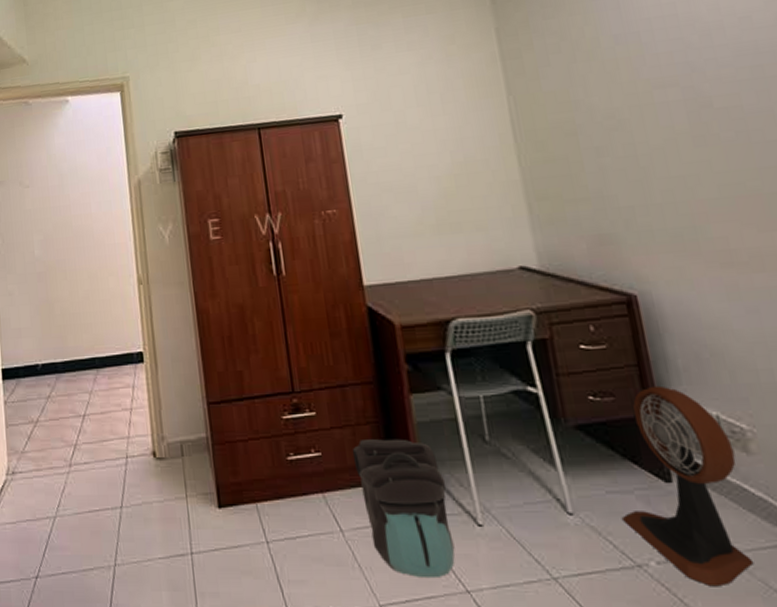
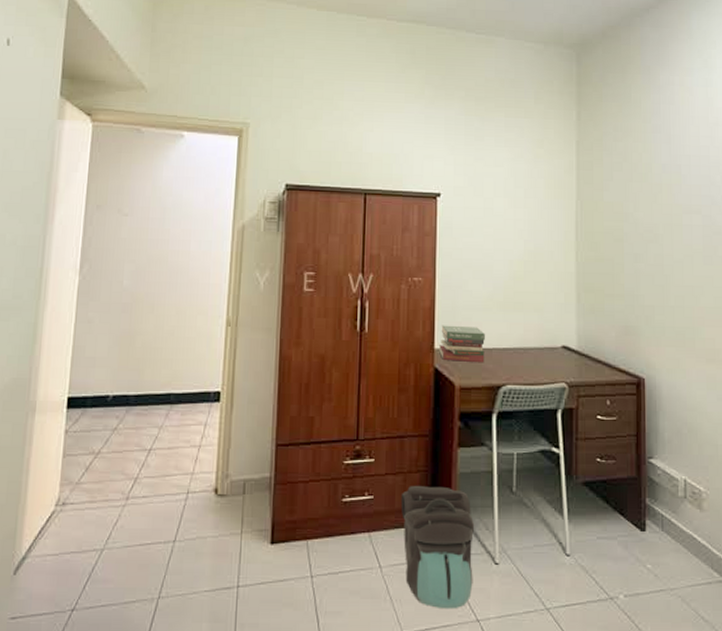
books: none [367,256,425,298] -> present [439,325,485,363]
electric fan: present [621,385,754,587] -> none [605,453,692,615]

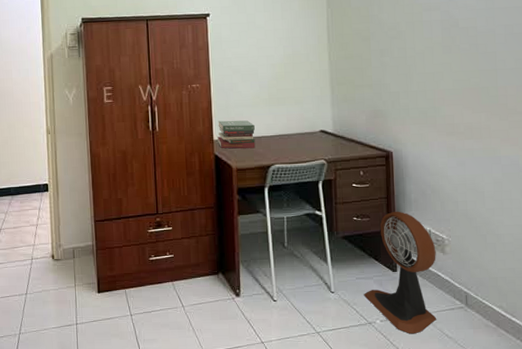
backpack: present [400,485,475,609] -> none [195,245,257,335]
electric fan: none [605,453,692,615] -> present [363,211,437,334]

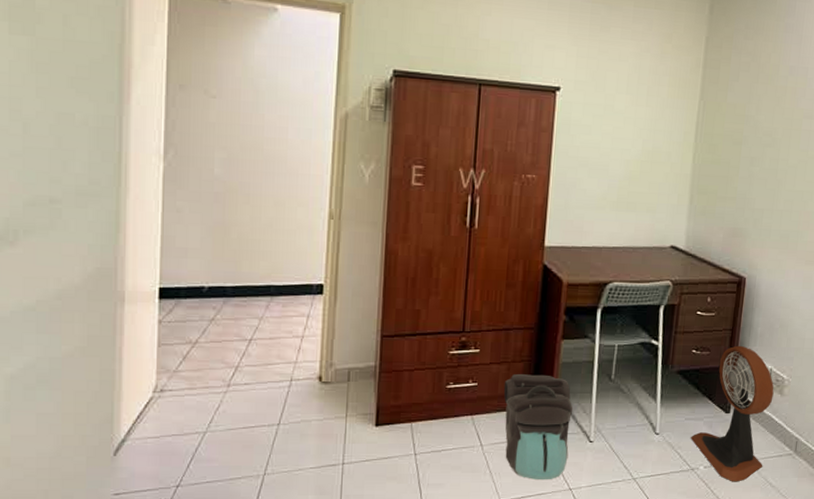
backpack: none [195,245,257,335] -> present [503,373,574,481]
books: present [217,120,256,149] -> none [549,223,596,261]

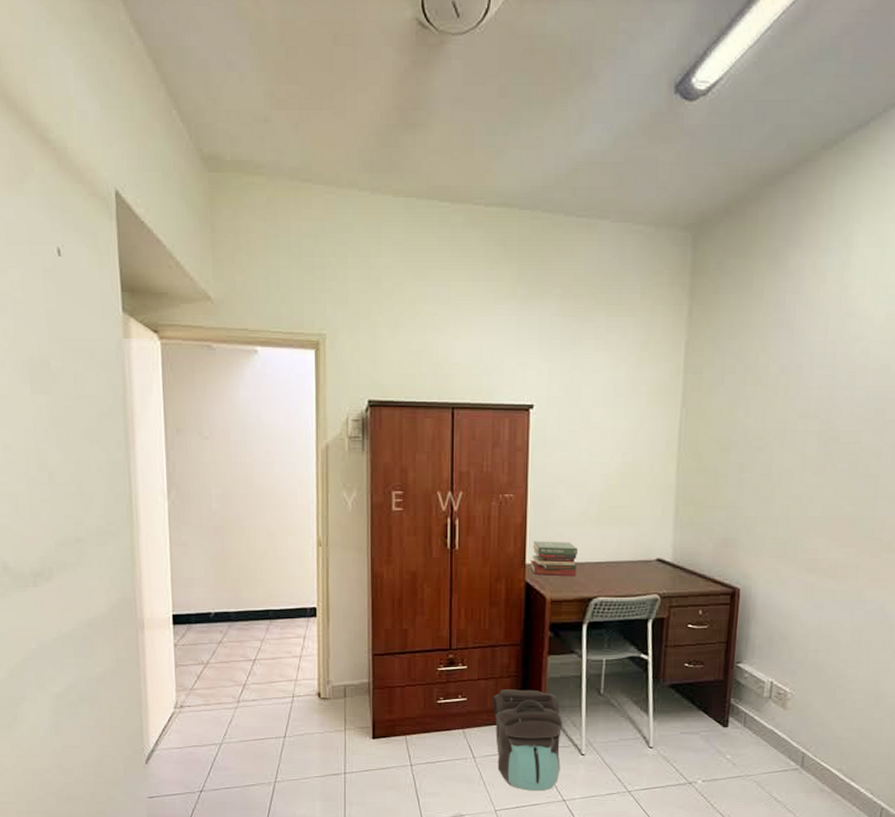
books: none [549,223,596,261] -> present [530,541,577,577]
electric fan: present [690,345,774,482] -> none [686,658,776,797]

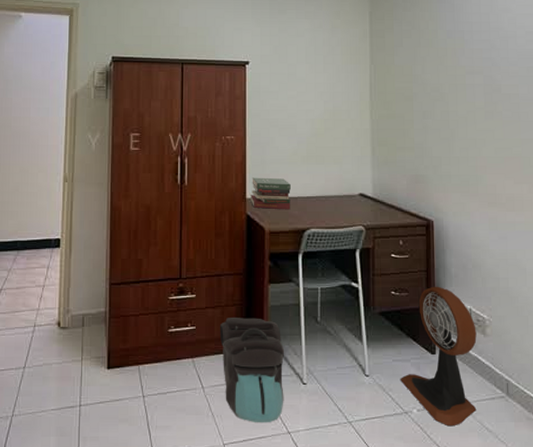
electric fan: none [686,658,776,797] -> present [400,286,477,427]

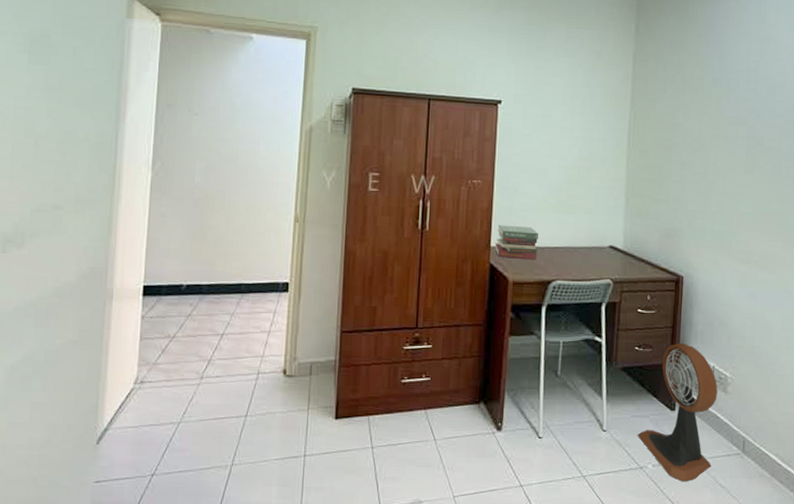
backpack: present [219,316,285,423] -> none [455,368,522,476]

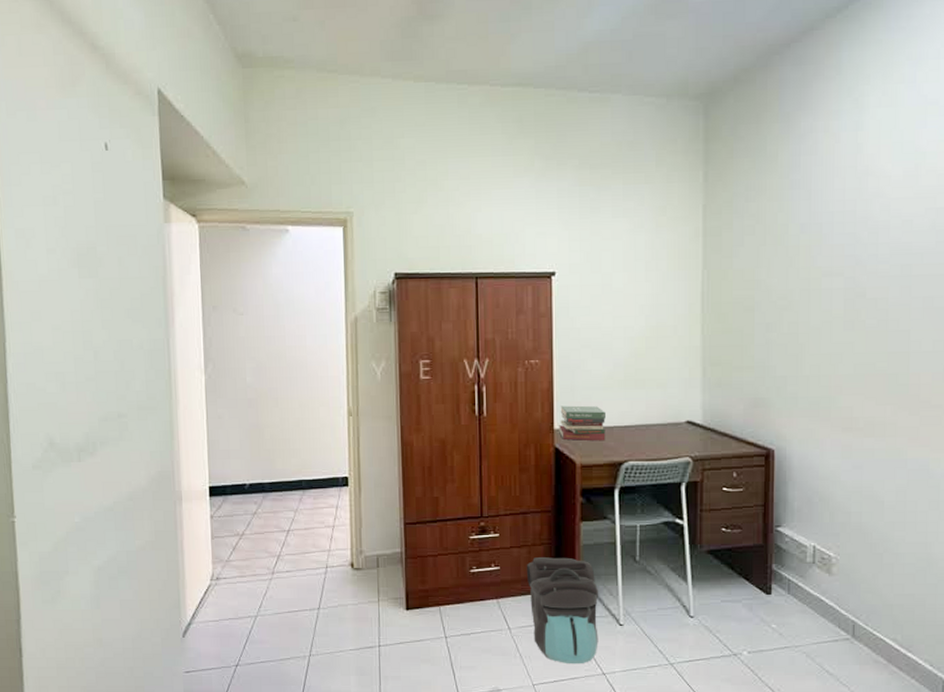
backpack: none [455,368,522,476] -> present [526,556,599,665]
electric fan: present [637,342,718,482] -> none [729,522,820,669]

